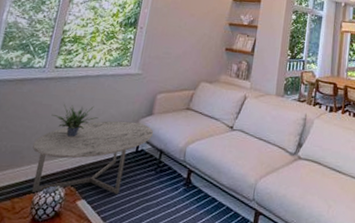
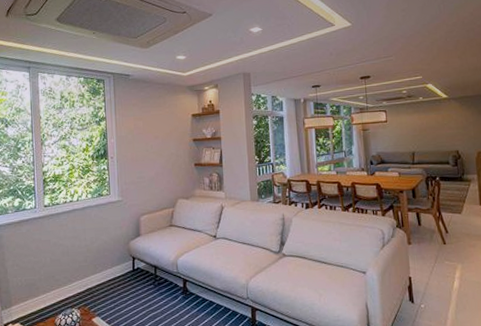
coffee table: present [31,120,153,194] -> none [43,244,144,316]
potted plant: present [51,104,99,137] -> none [52,235,93,266]

